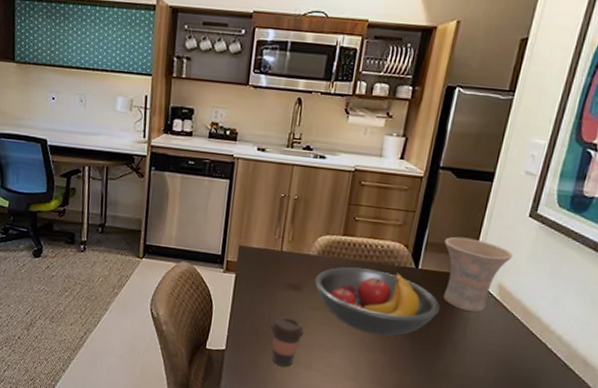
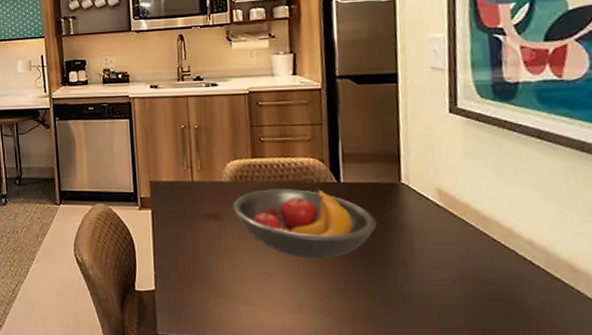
coffee cup: present [270,317,305,367] -> none [197,249,234,303]
vase: present [443,236,513,313] -> none [362,143,444,223]

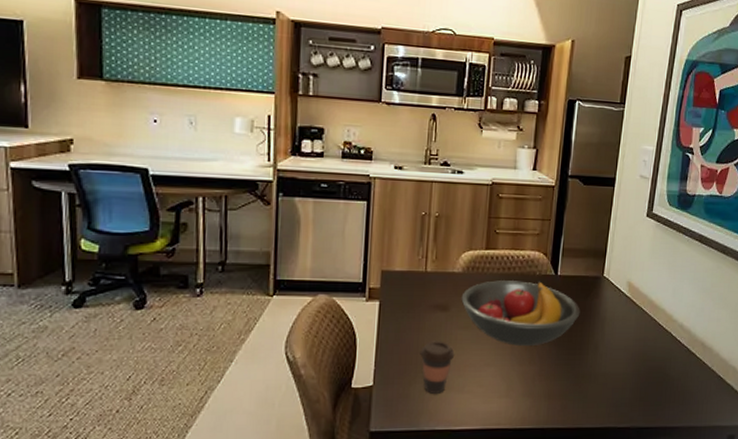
coffee cup: none [197,249,234,303] -> present [420,341,455,394]

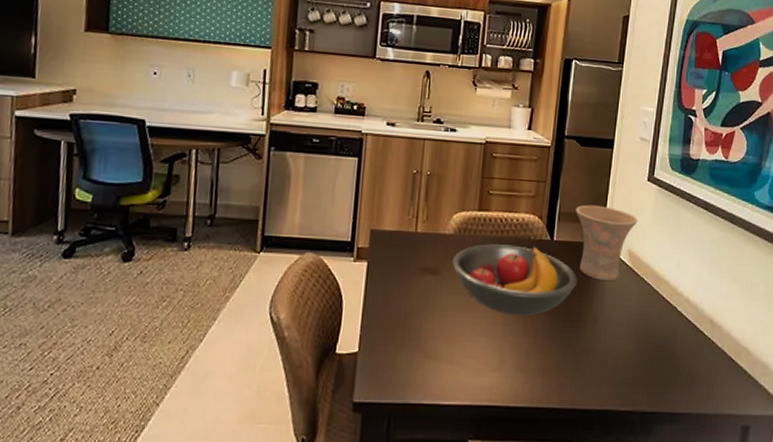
coffee cup: present [420,341,455,394] -> none [408,306,445,364]
vase: none [579,240,637,312] -> present [576,204,638,282]

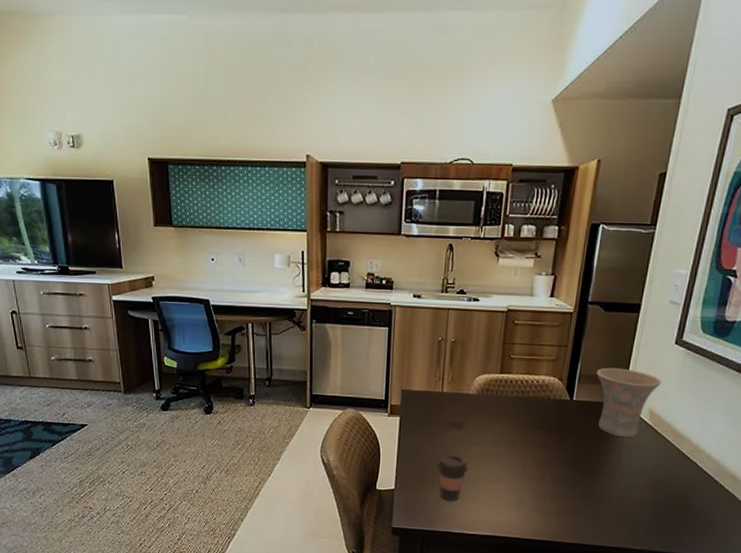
coffee cup: none [408,306,445,364] -> present [436,454,469,501]
fruit bowl: present [452,244,578,317] -> none [475,403,596,466]

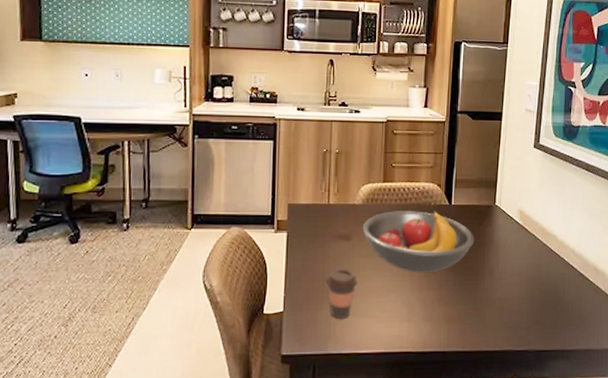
fruit bowl: none [475,403,596,466] -> present [362,211,475,273]
vase: present [596,367,662,438] -> none [470,172,526,239]

